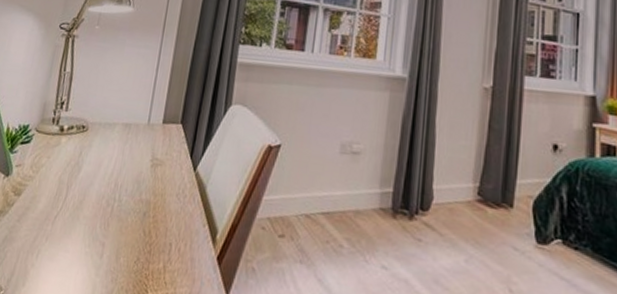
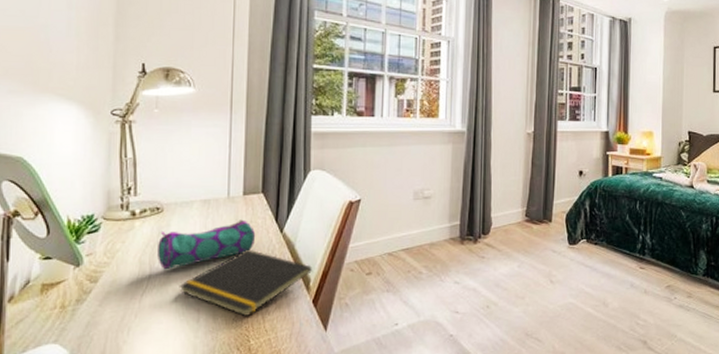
pencil case: none [75,150,170,194] -> present [158,219,256,270]
notepad: none [89,184,221,263] -> present [179,249,312,317]

